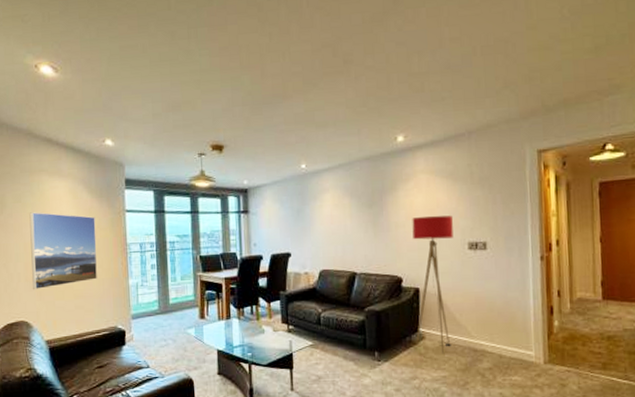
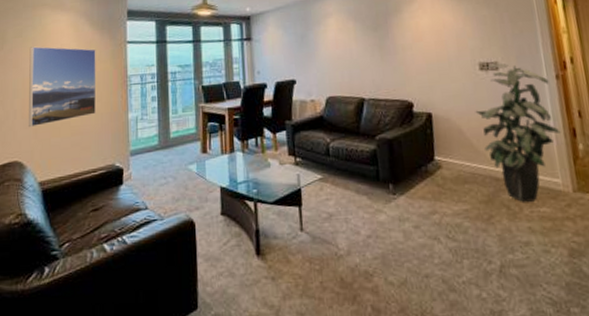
floor lamp: present [412,215,453,354] -> none [418,36,471,185]
indoor plant: none [460,243,539,371] -> present [475,63,561,202]

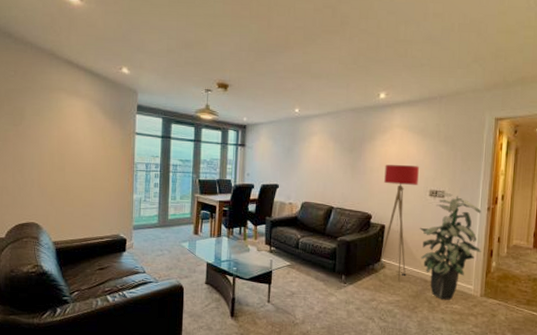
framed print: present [29,46,97,128] -> none [45,126,107,196]
floor lamp: none [418,36,471,185] -> present [377,165,419,282]

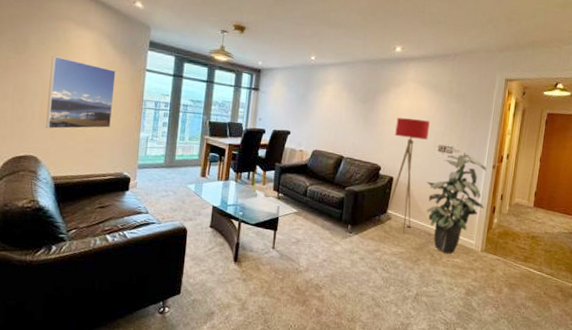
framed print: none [45,126,107,196] -> present [46,56,116,129]

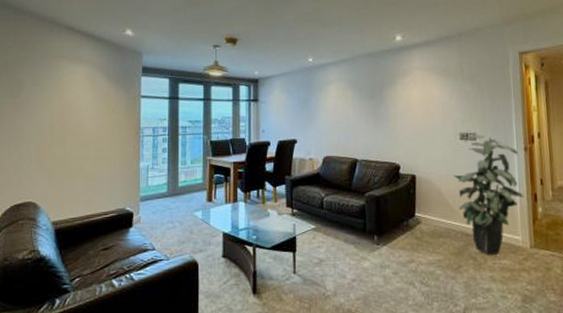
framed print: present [46,56,116,129] -> none [43,95,111,171]
floor lamp: present [383,118,430,234] -> none [409,108,446,238]

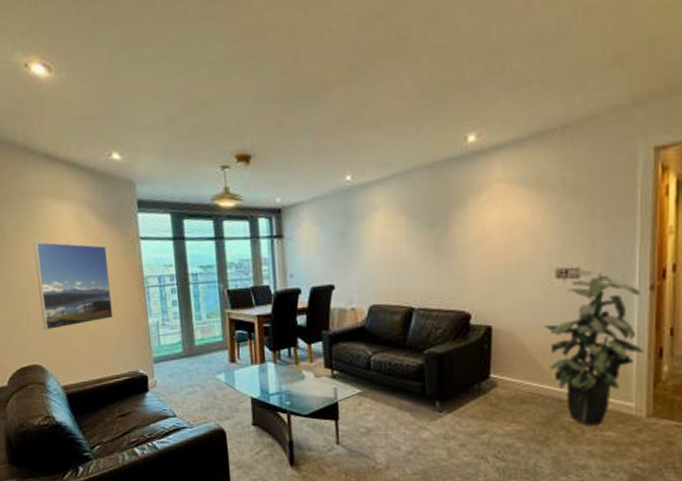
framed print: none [43,95,111,171] -> present [33,242,113,331]

